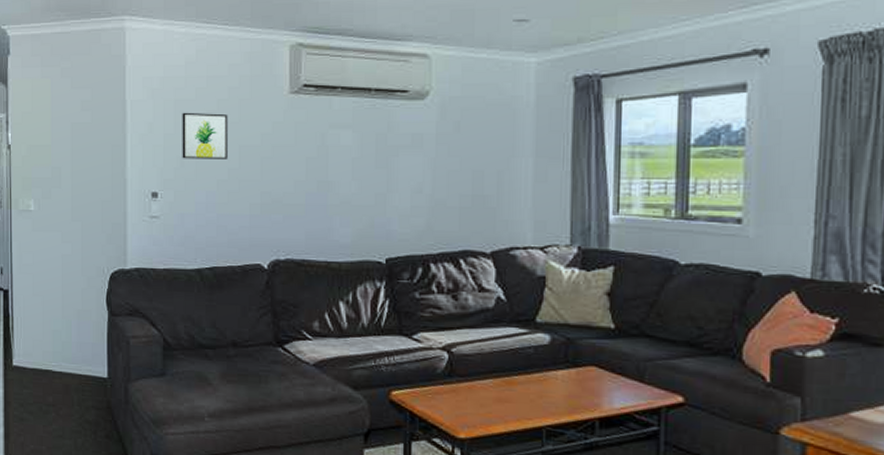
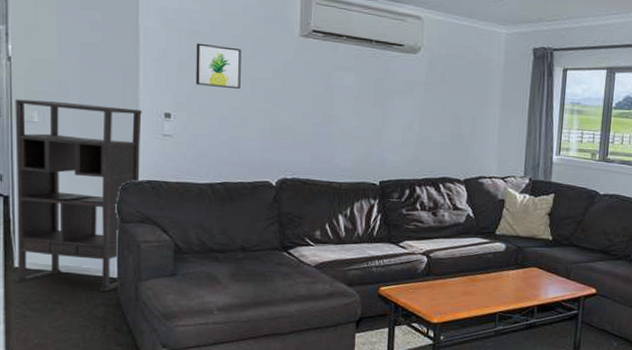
shelving unit: none [12,188,129,393] -> present [14,99,142,292]

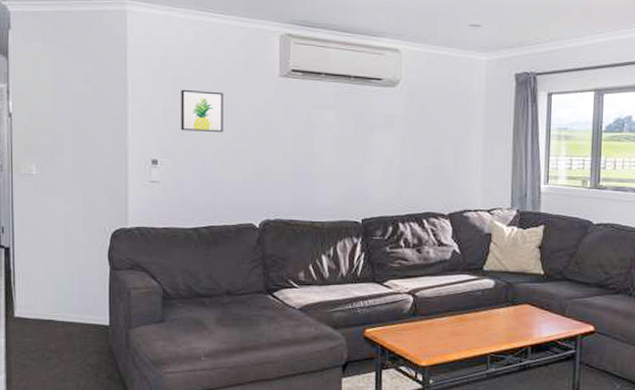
shelving unit: present [14,99,142,292] -> none [14,153,131,339]

